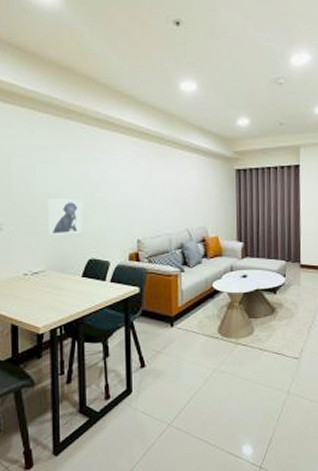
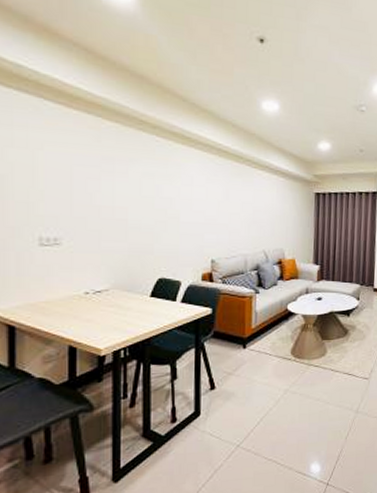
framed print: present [47,199,82,236] -> none [113,214,153,253]

